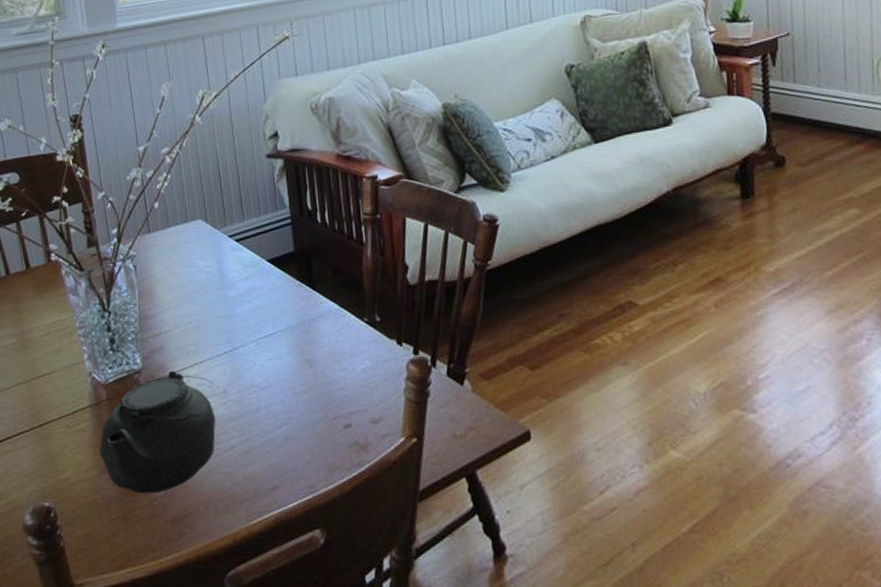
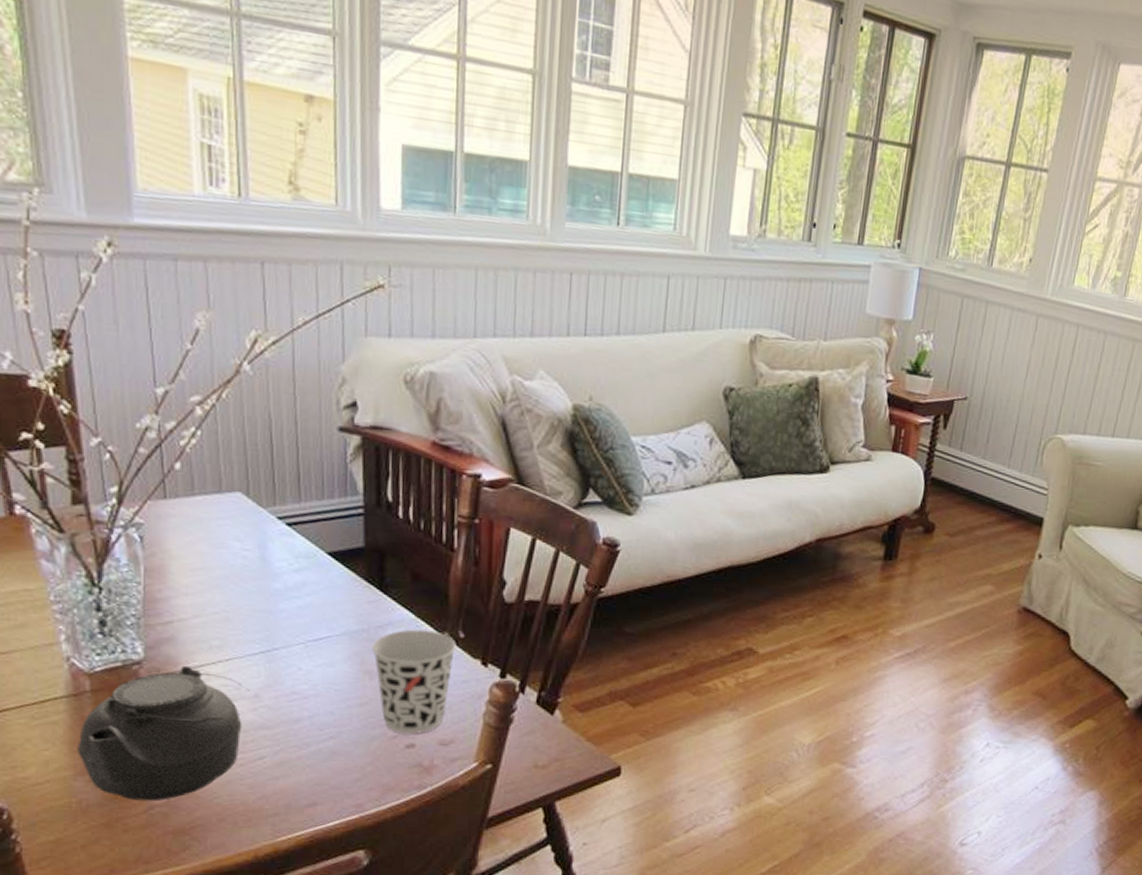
cup: none [308,317,375,415] -> present [371,629,457,734]

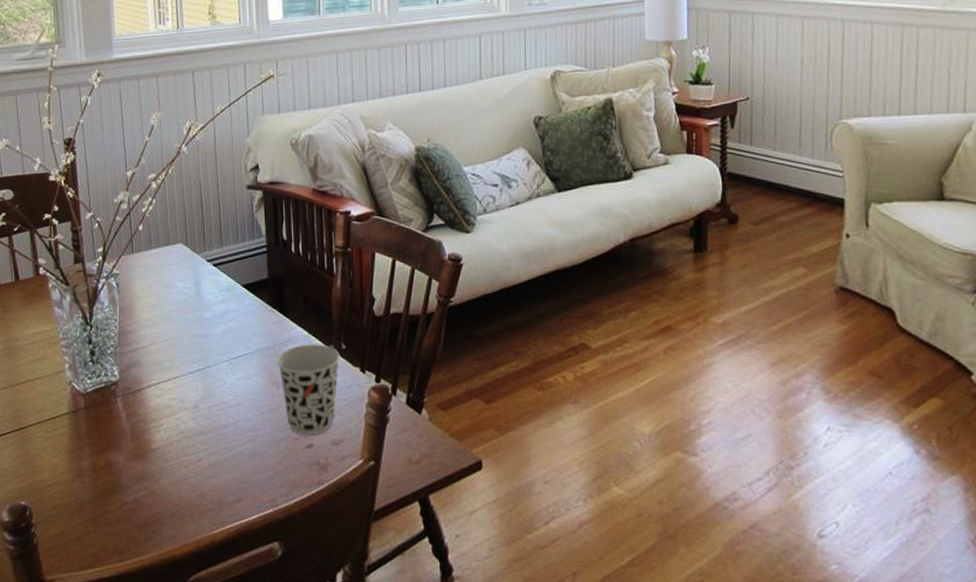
teapot: present [77,665,250,801] -> none [75,384,191,499]

